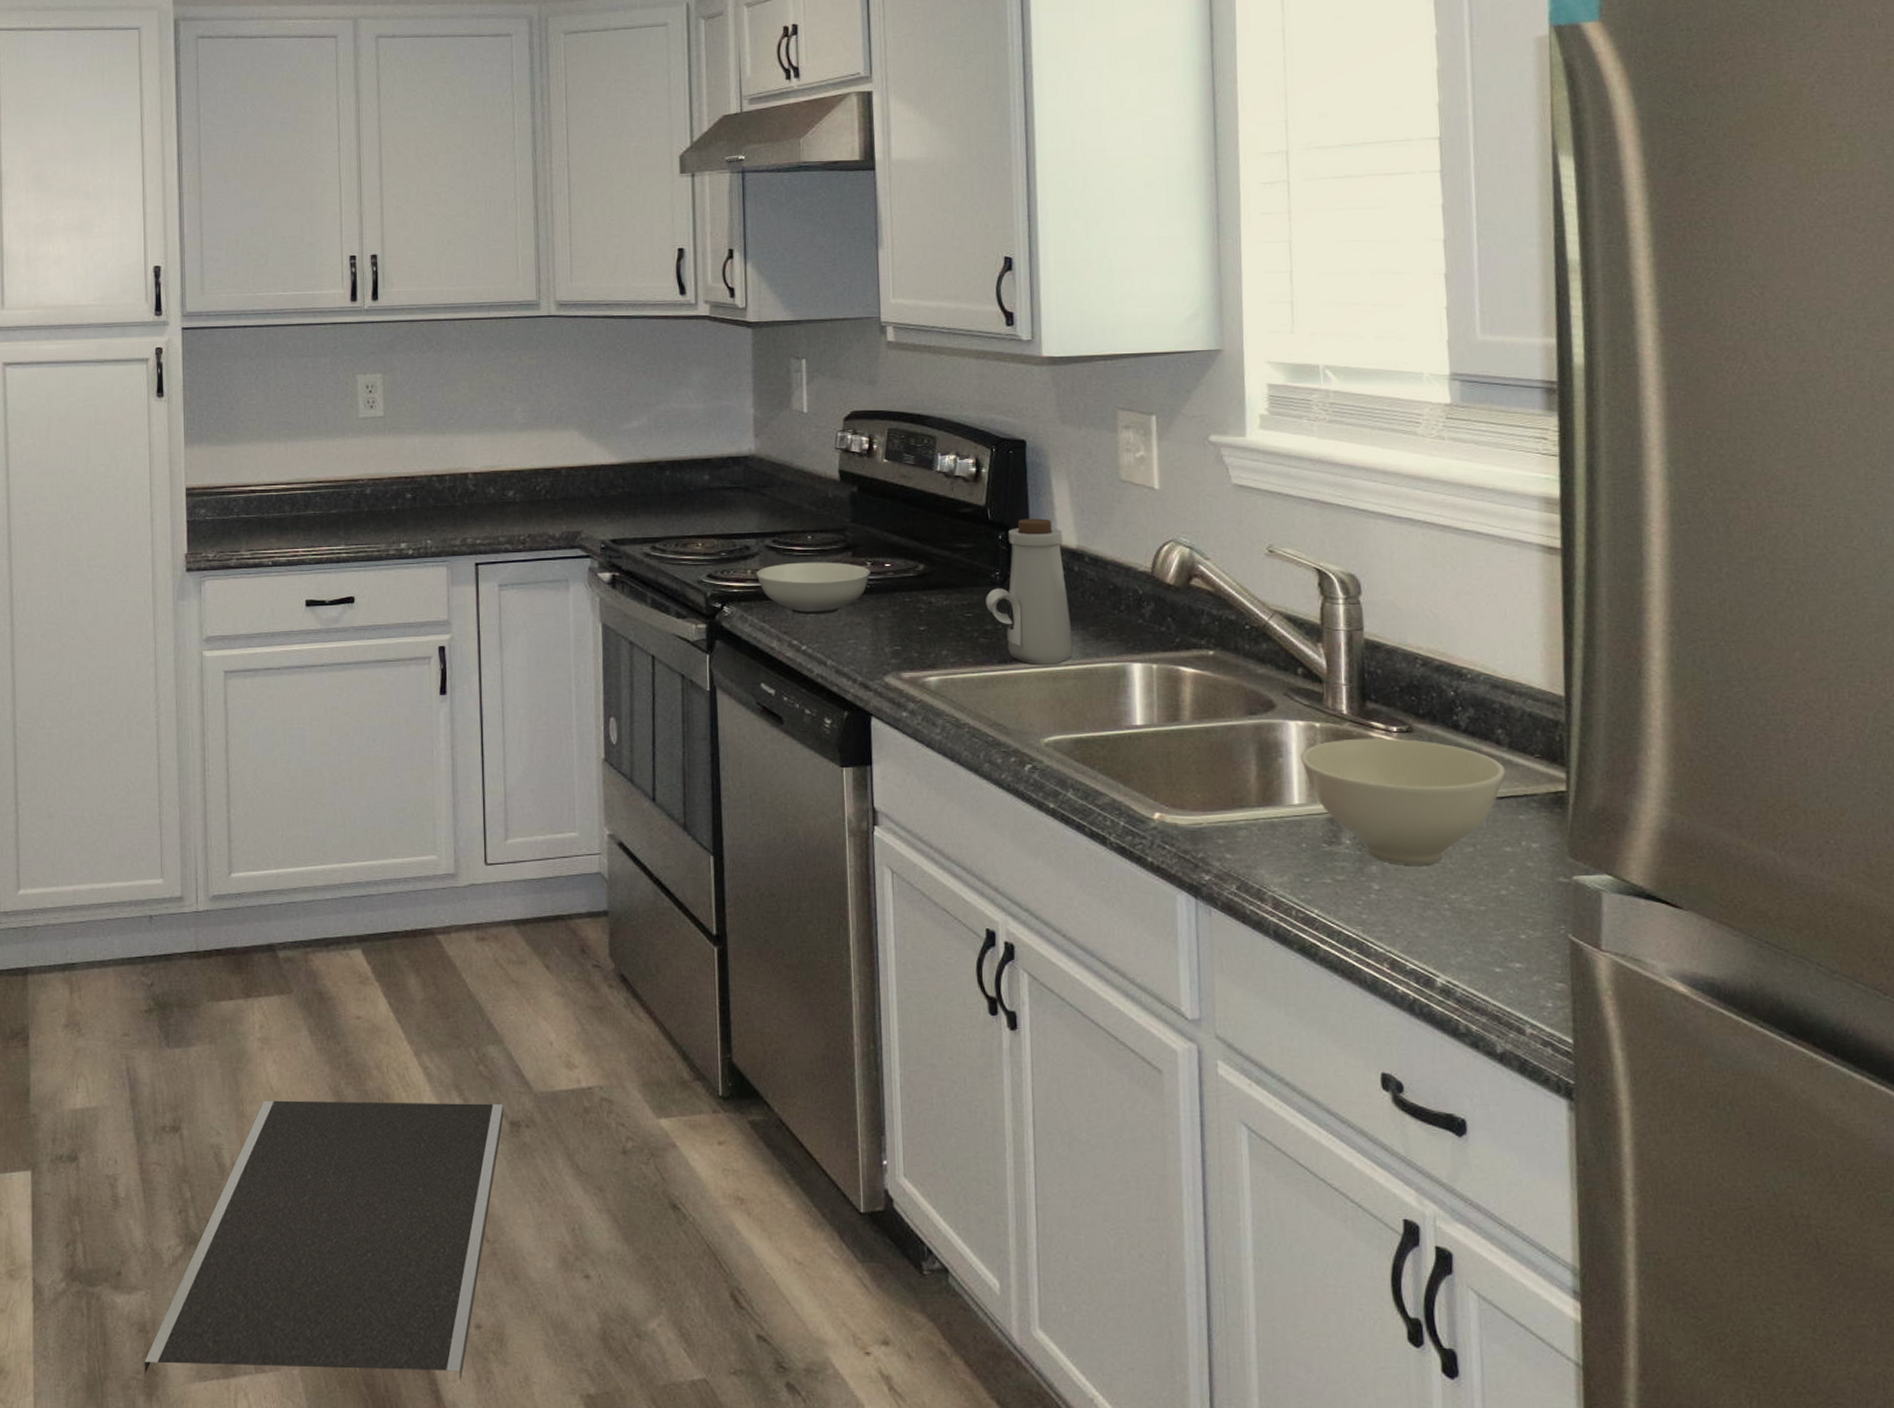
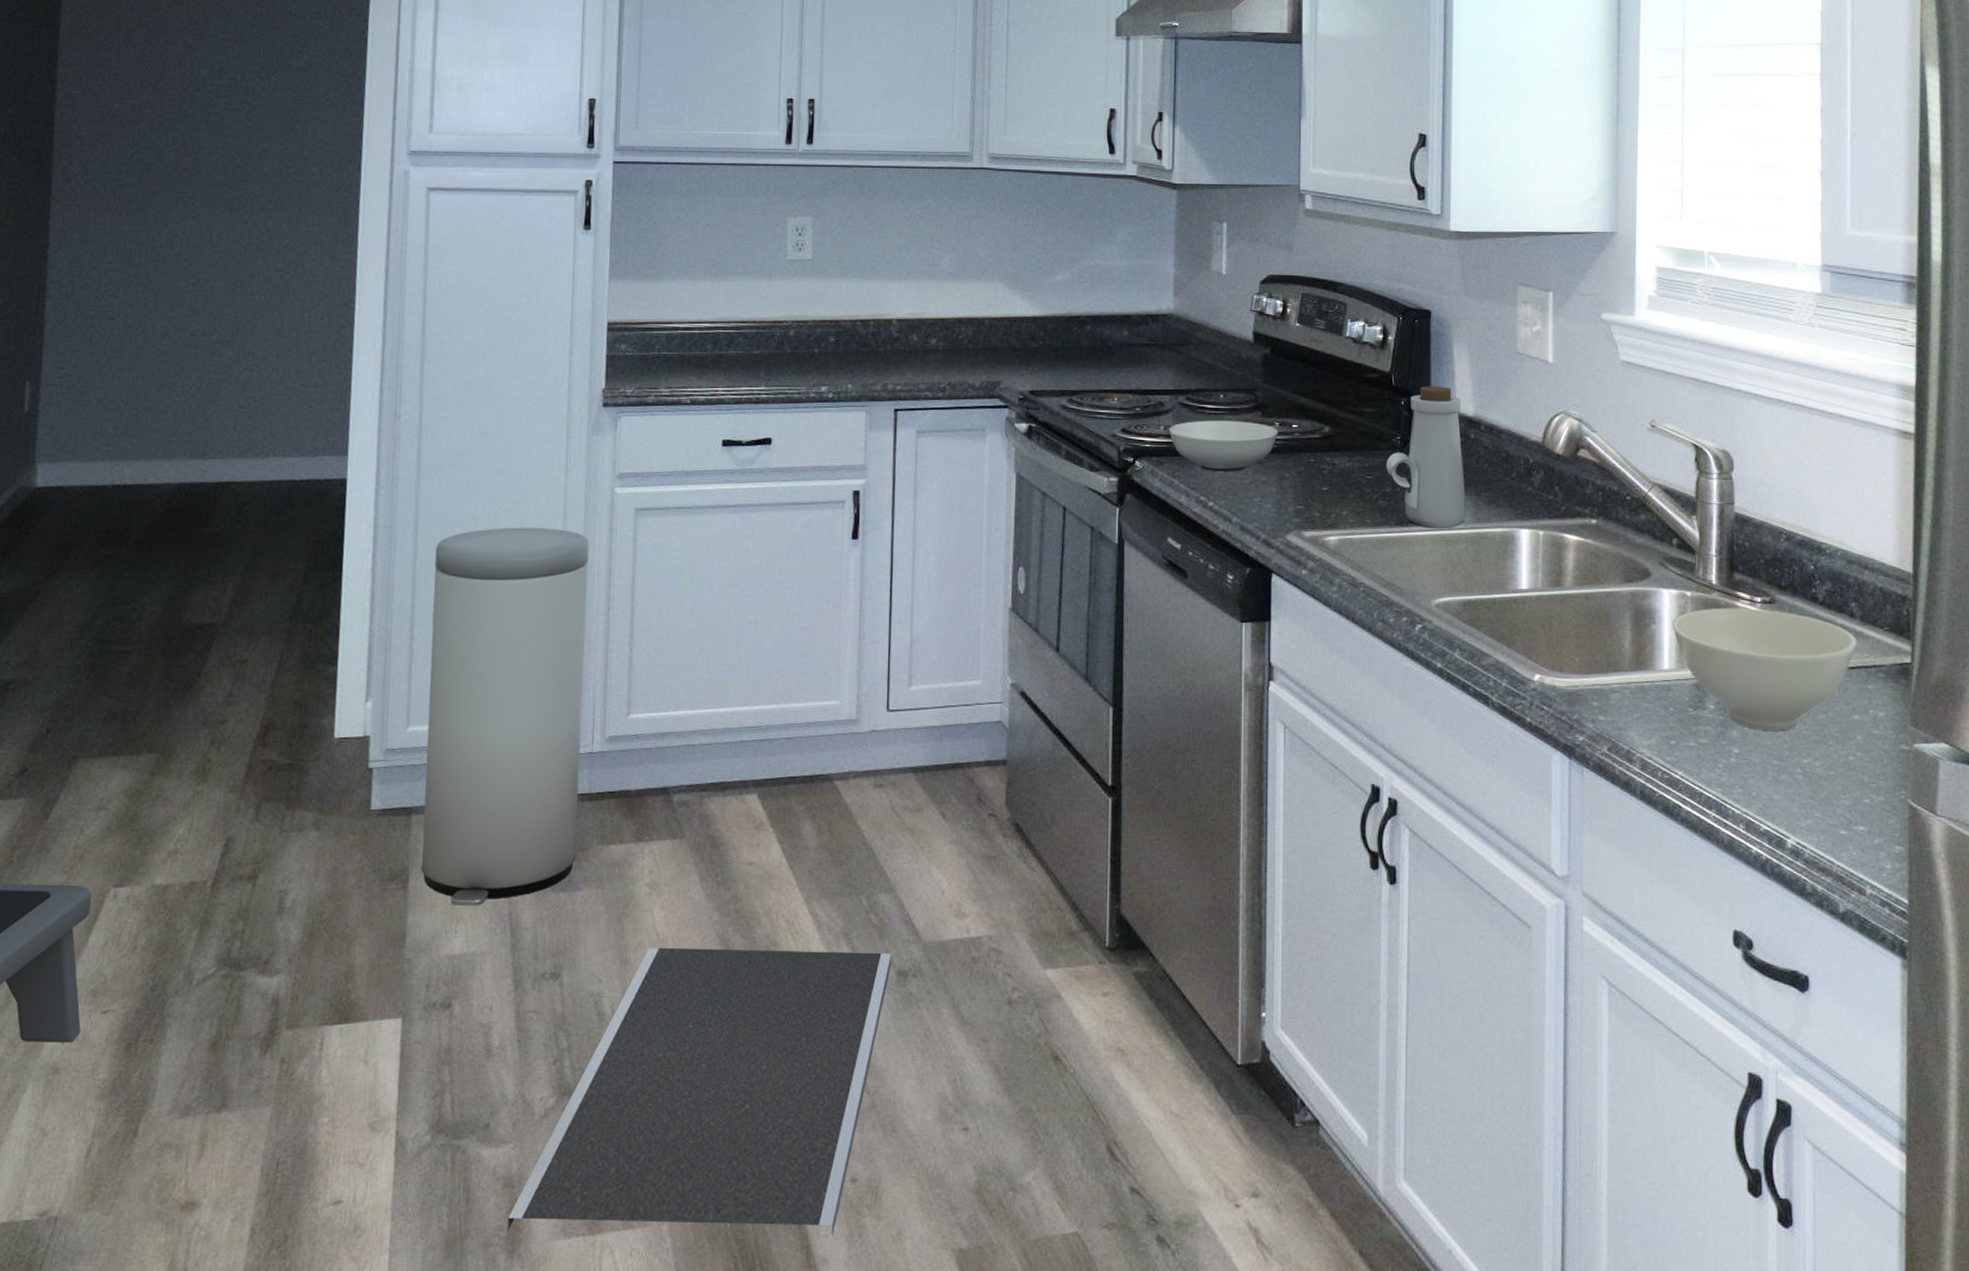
pedal bin: none [34,692,188,1062] -> present [421,527,589,906]

